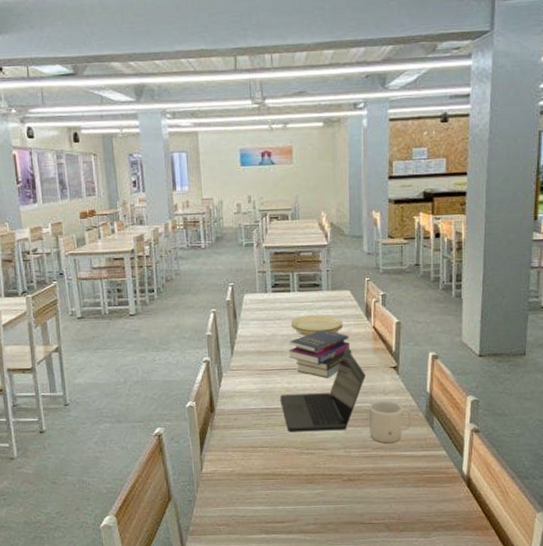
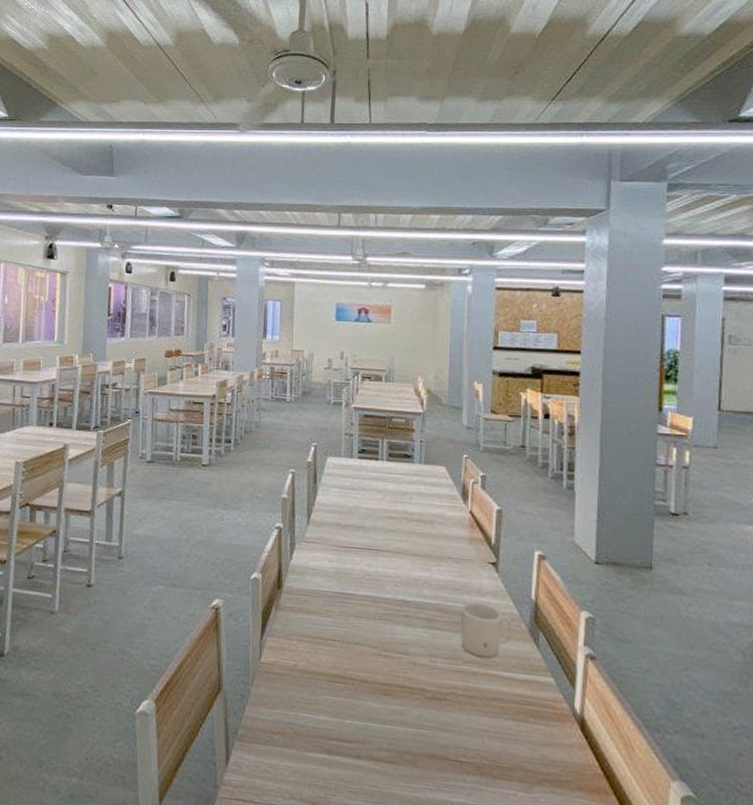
laptop: present [280,348,366,431] -> none [358,532,459,632]
books: present [288,330,352,378] -> none [371,508,444,566]
plate: present [291,315,344,336] -> none [377,489,436,514]

